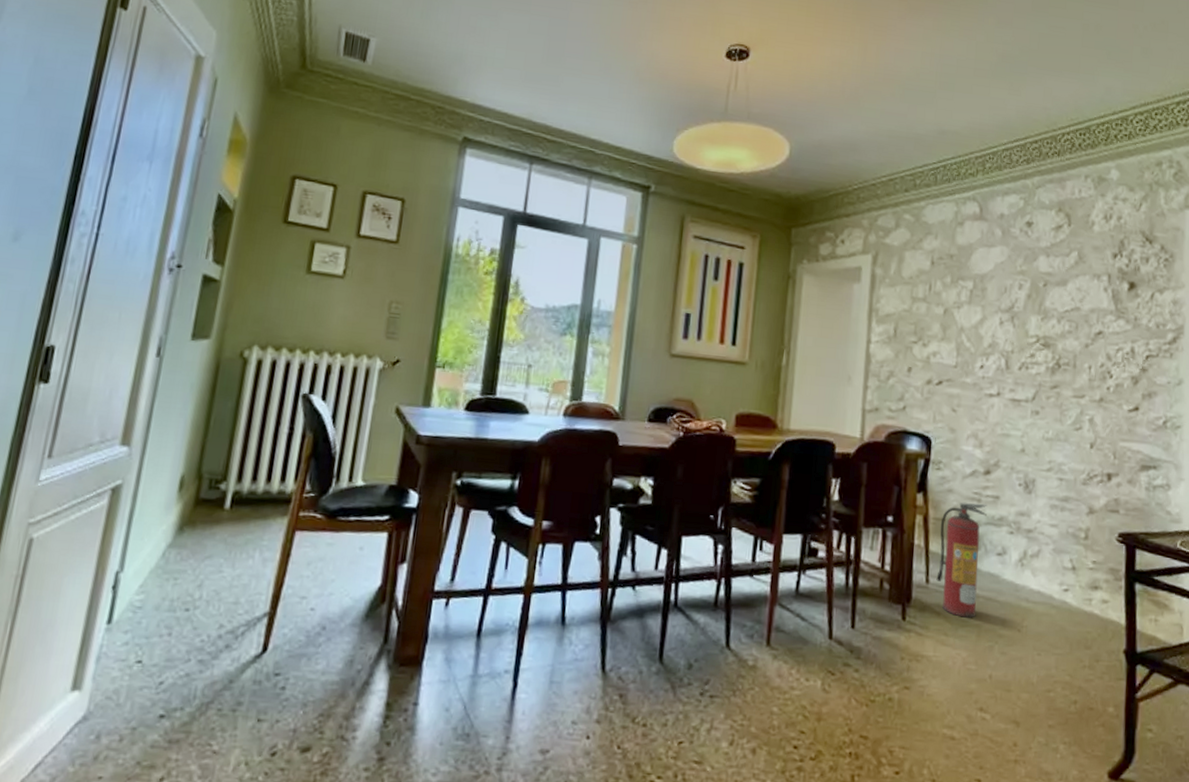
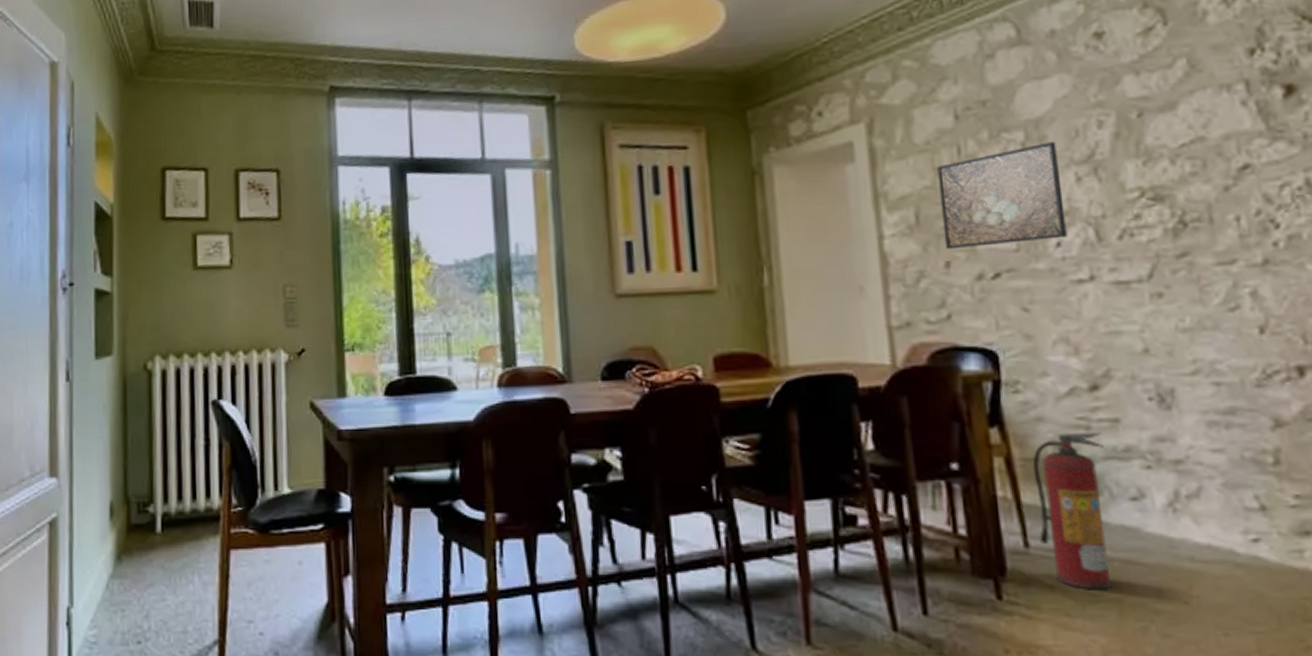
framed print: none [910,292,992,363] -> present [936,141,1067,250]

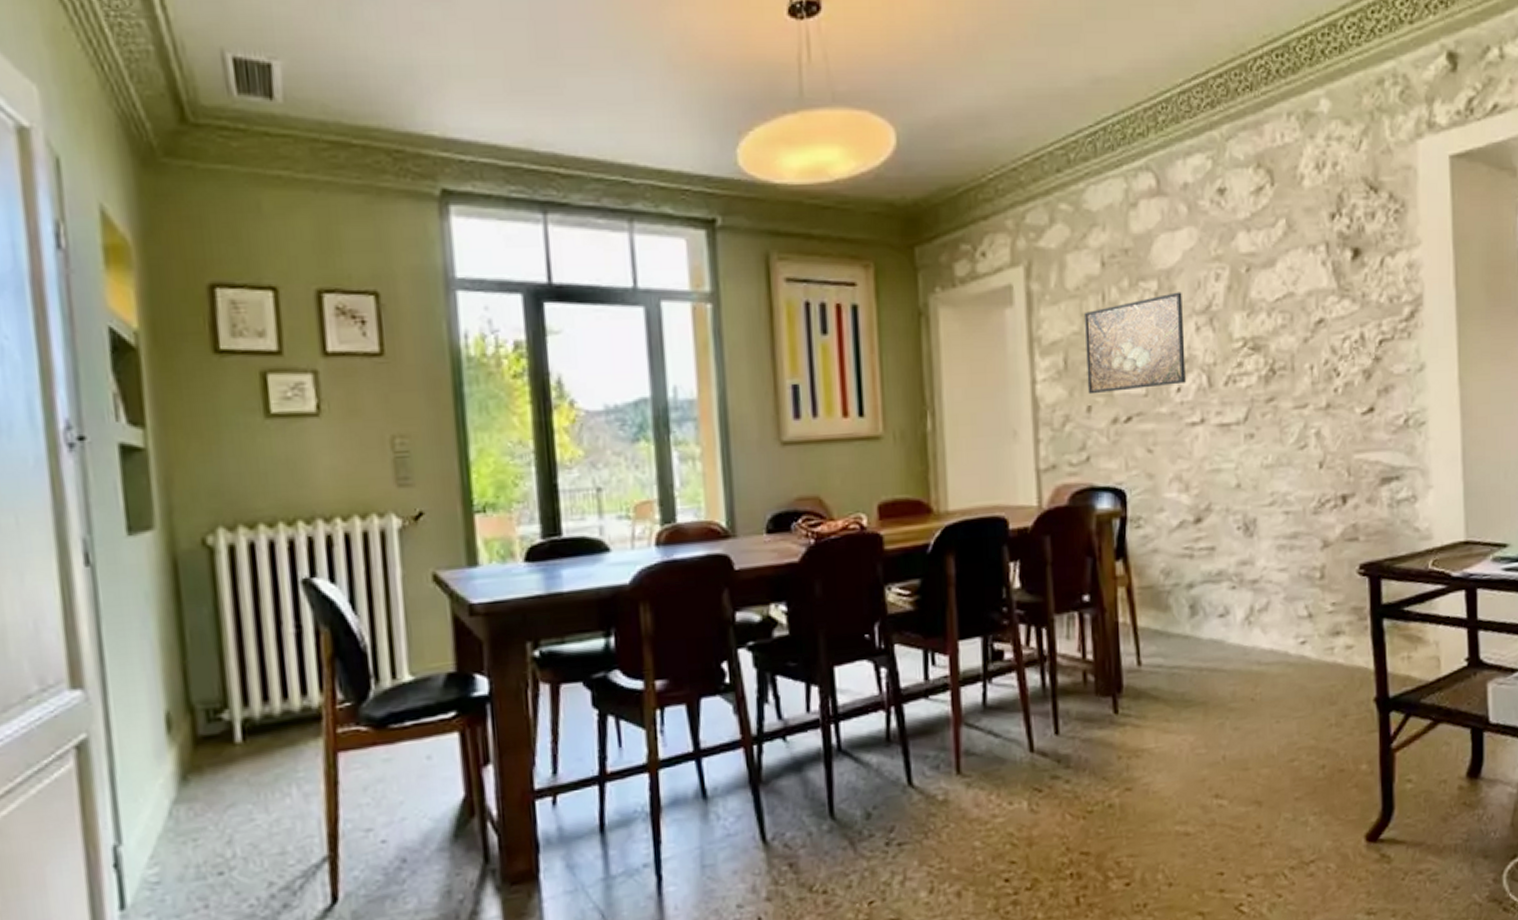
fire extinguisher: present [1032,431,1112,590] -> none [1147,559,1202,697]

